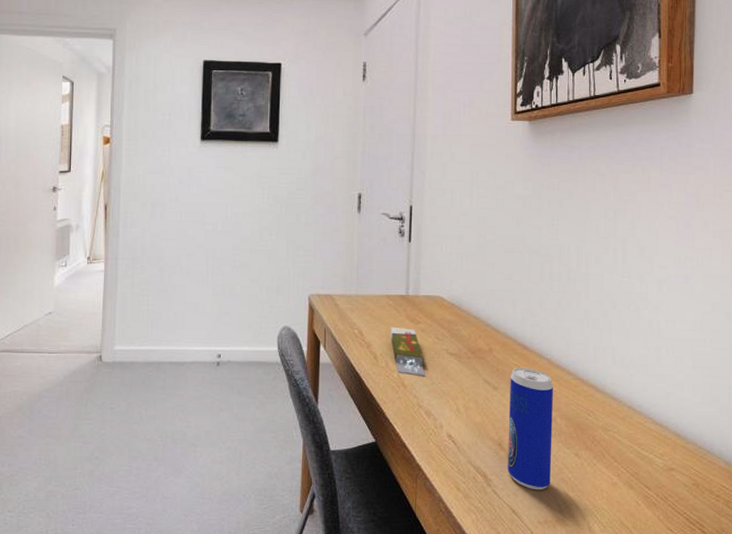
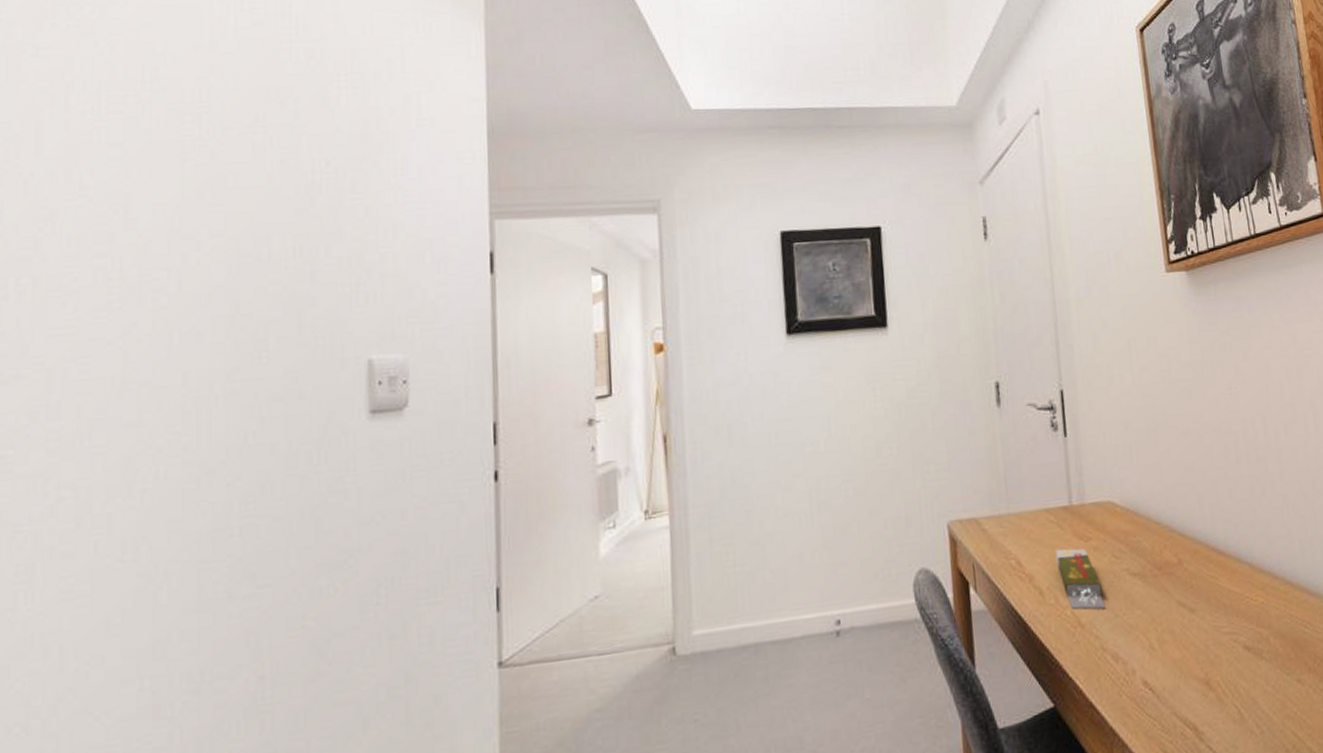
beverage can: present [508,367,553,491] -> none [1207,578,1274,737]

